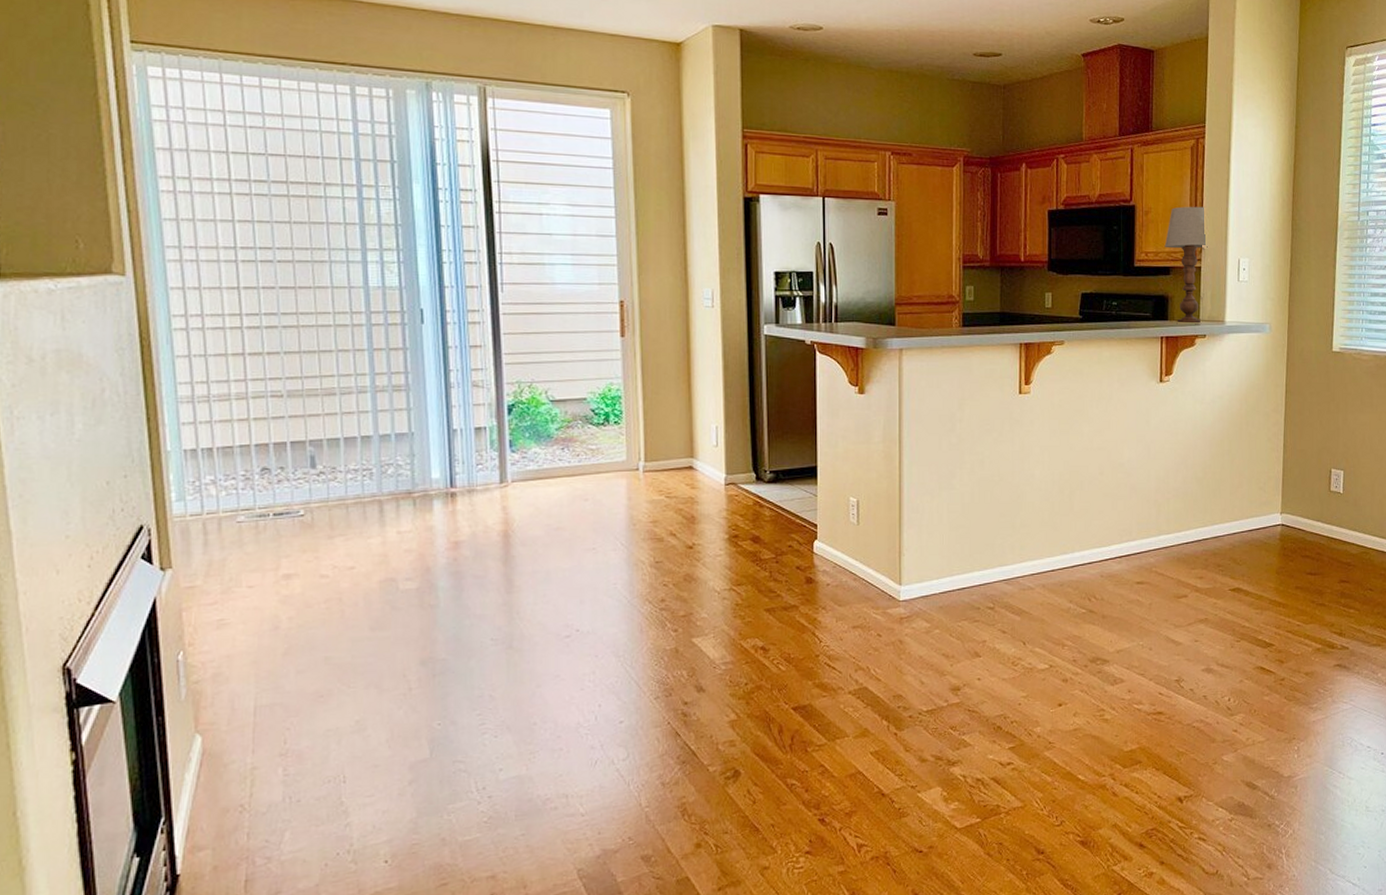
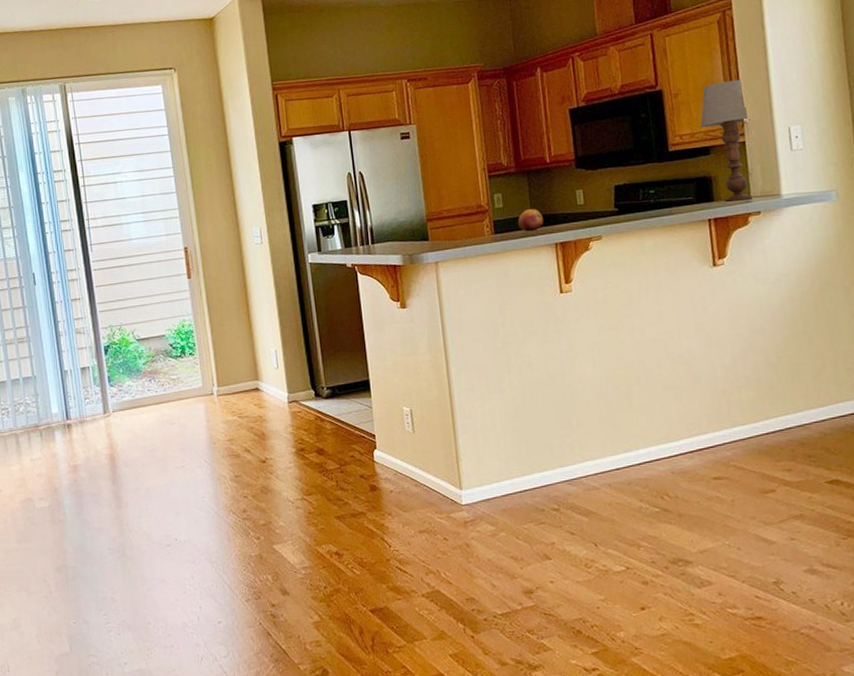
fruit: none [986,305,1012,329] -> present [517,208,544,232]

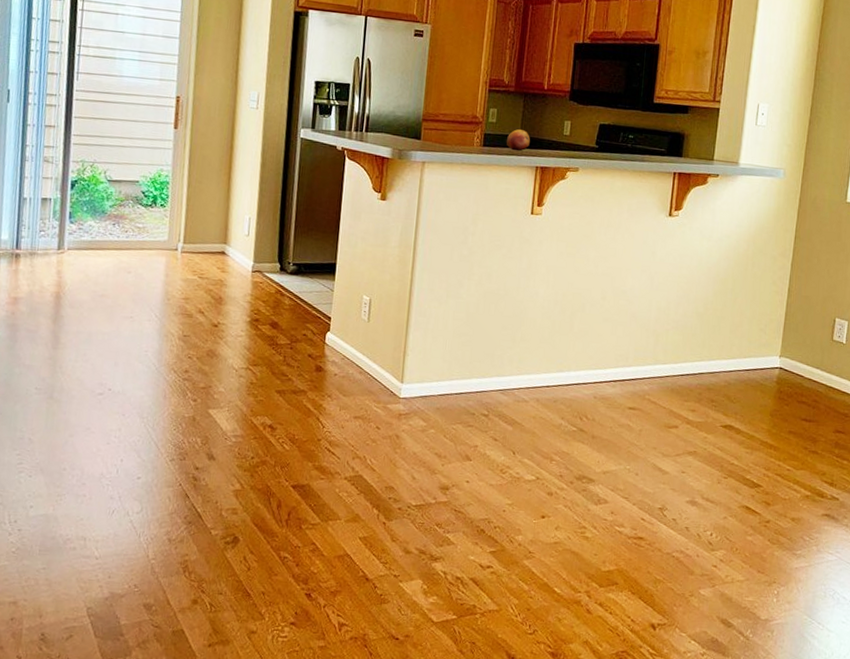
table lamp: present [700,79,754,204] -> none [685,49,730,164]

